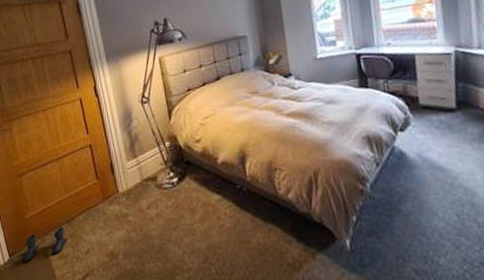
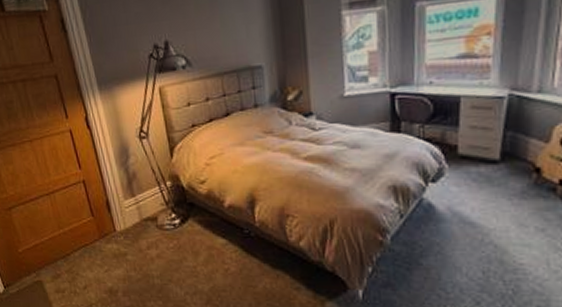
boots: present [23,227,67,263] -> none [19,262,63,295]

